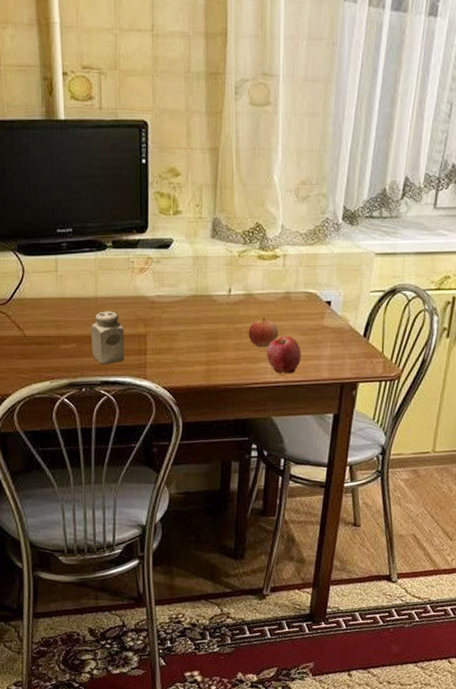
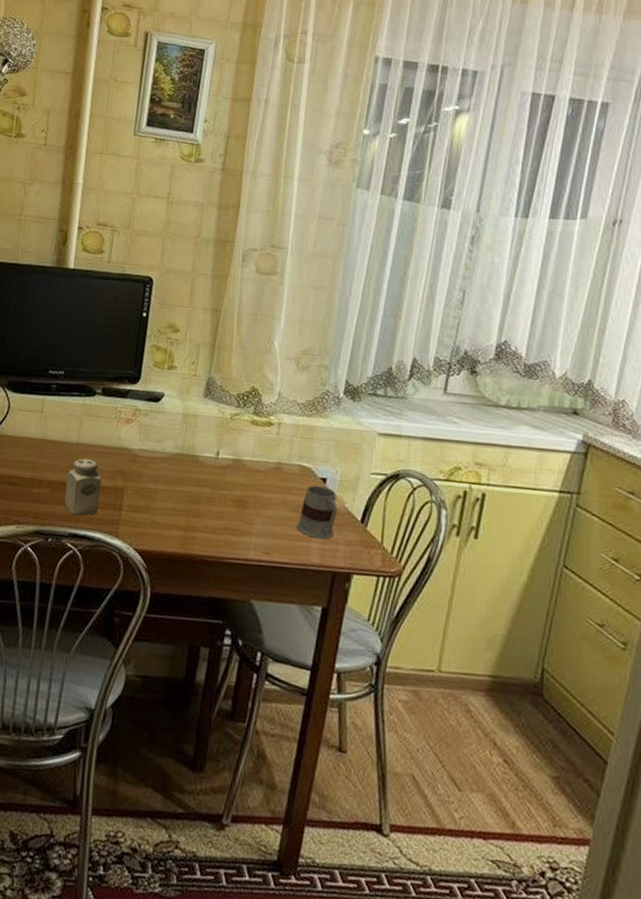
apple: present [248,317,279,348] -> none [233,486,267,521]
apple: present [267,337,301,373] -> none [251,510,290,553]
mug: none [306,308,343,356] -> present [296,485,338,540]

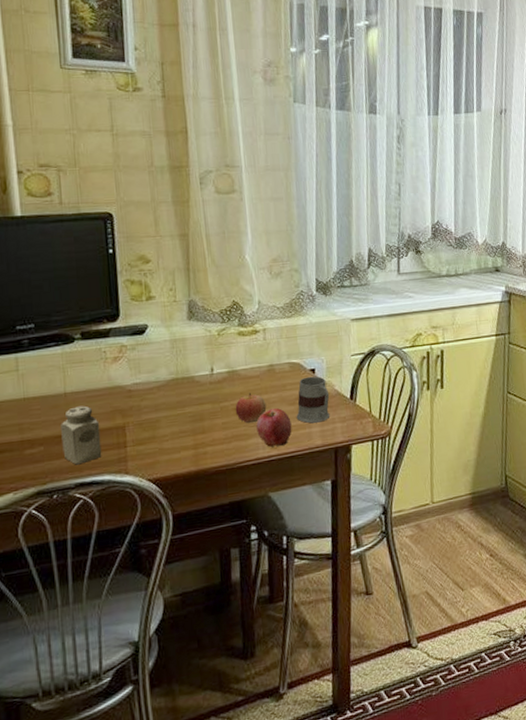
apple: none [233,486,267,521] -> present [235,392,267,424]
apple: none [251,510,290,553] -> present [256,408,292,447]

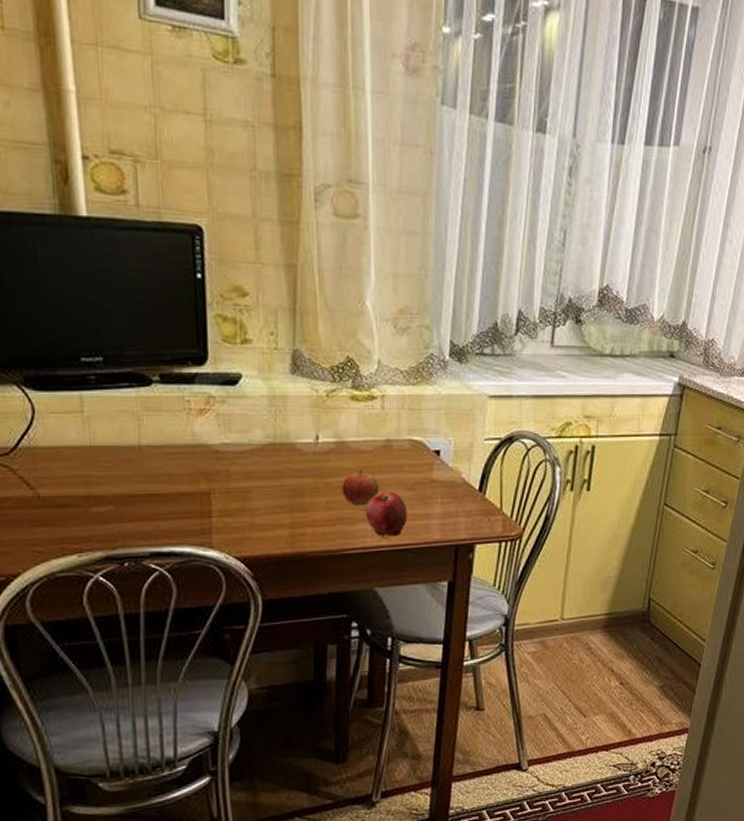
salt shaker: present [61,405,102,465] -> none [134,463,183,531]
mug: present [296,376,331,424] -> none [413,459,455,514]

